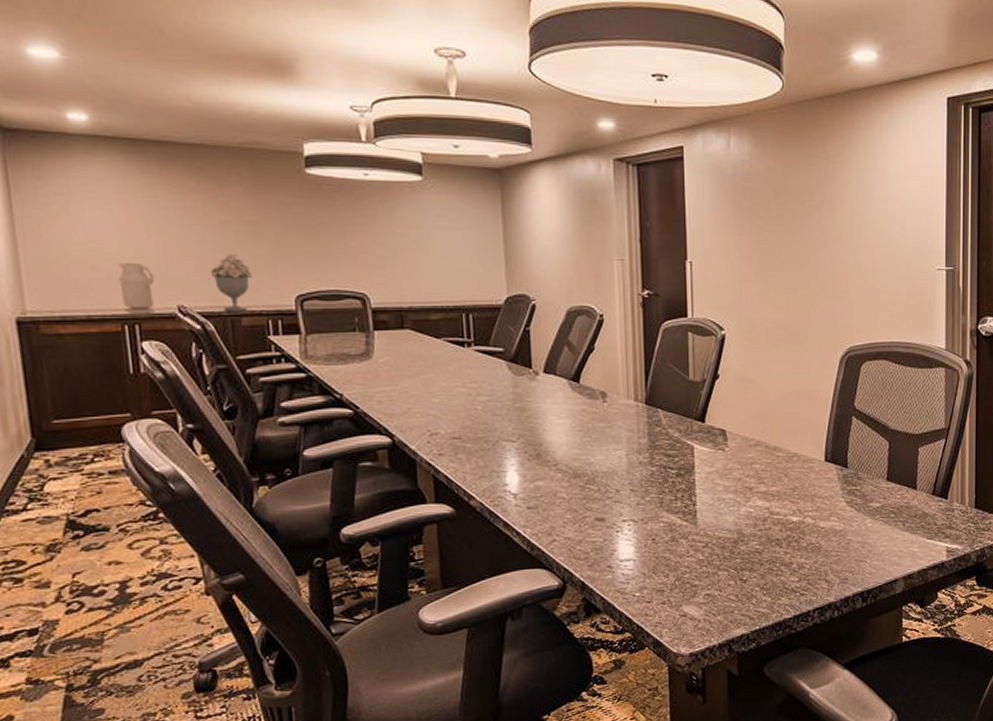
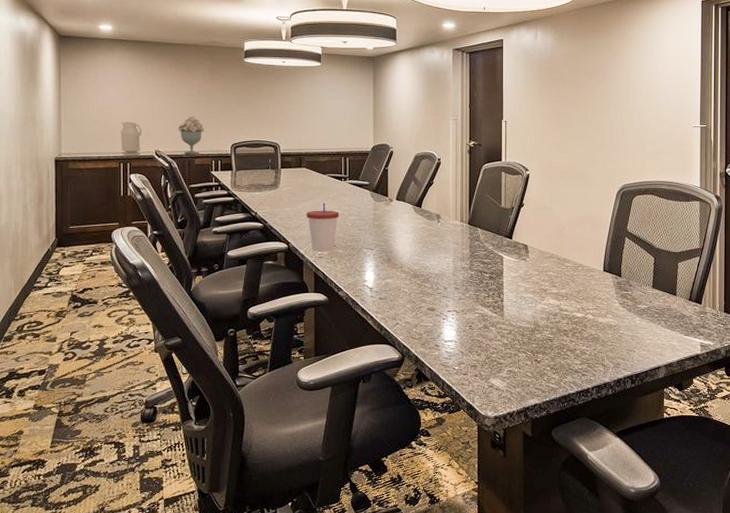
cup: none [415,378,465,448] -> present [306,202,340,252]

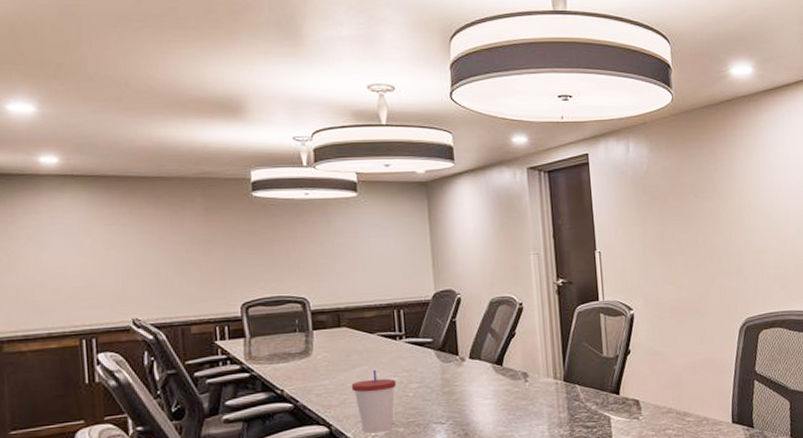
water jug: present [120,122,142,155] -> none [79,284,111,329]
bouquet: present [178,115,205,155] -> none [163,269,203,322]

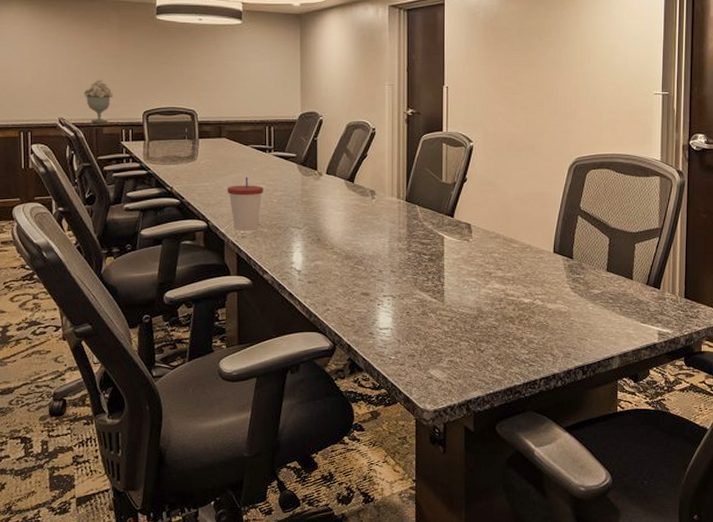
bouquet: none [163,269,203,322] -> present [83,79,113,123]

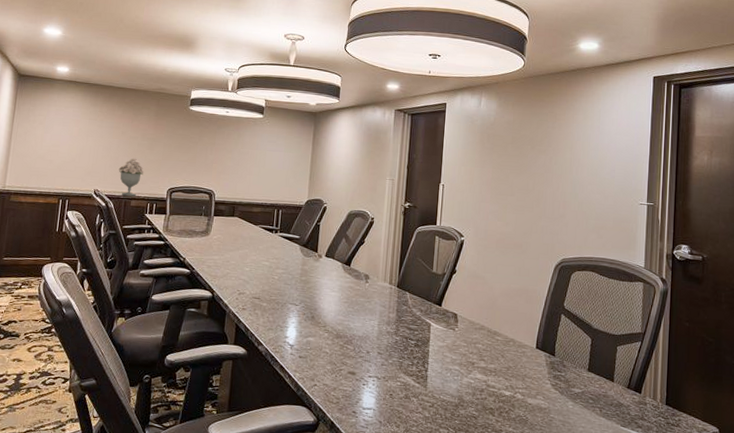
cup: present [227,176,264,231] -> none [233,253,268,305]

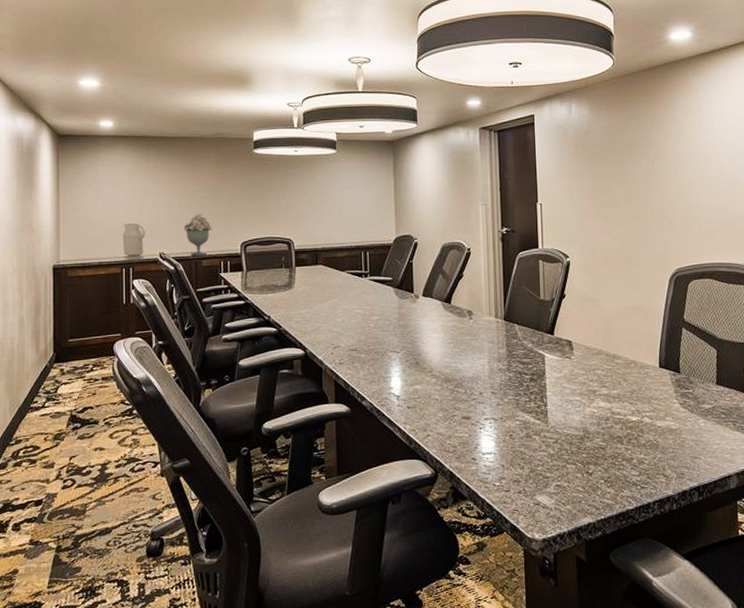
water jug: none [62,160,84,193] -> present [122,223,145,260]

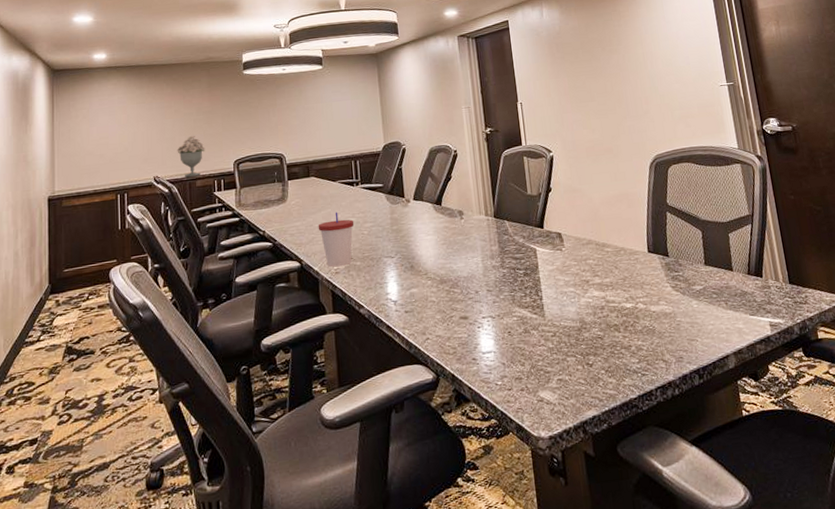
water jug: present [122,223,145,260] -> none [116,149,139,186]
cup: none [324,302,361,358] -> present [318,212,355,268]

